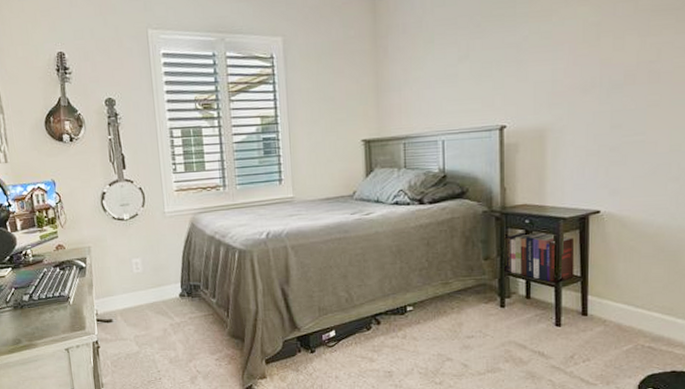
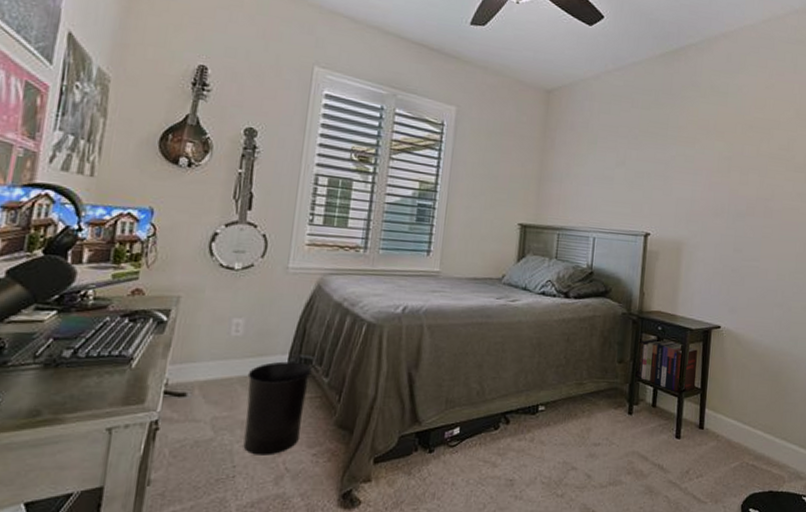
waste bin: none [153,288,203,362] -> present [243,361,312,455]

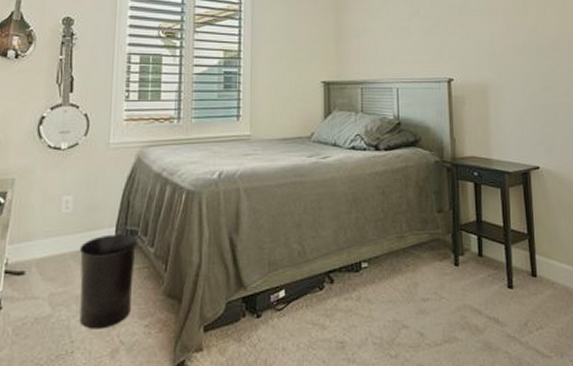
books: present [634,337,698,394] -> none [455,183,522,241]

